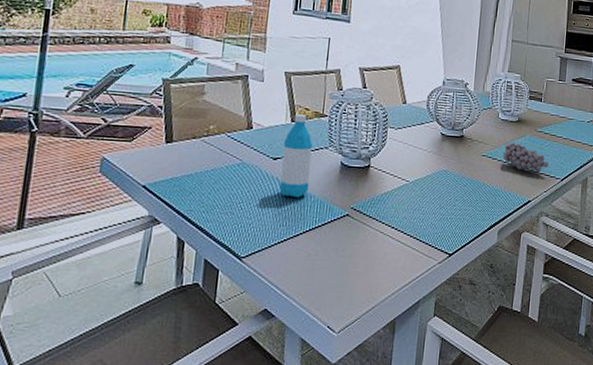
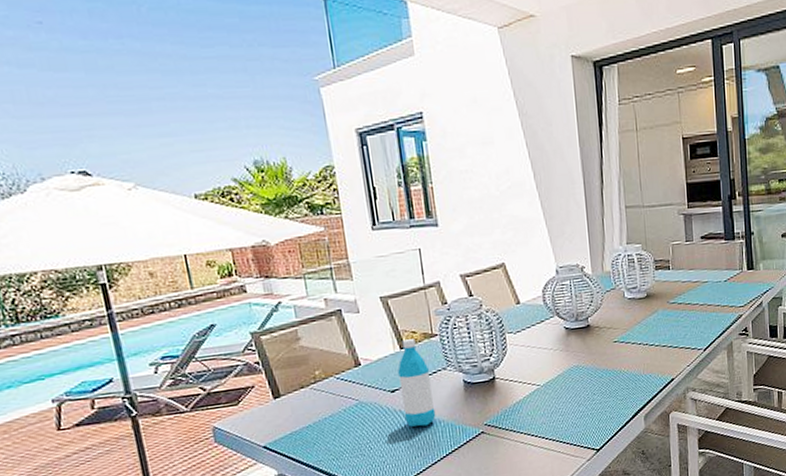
fruit: present [503,143,549,173] -> none [636,320,688,349]

